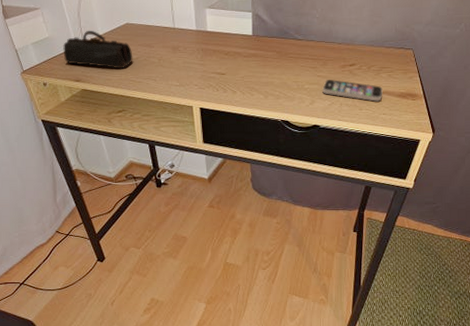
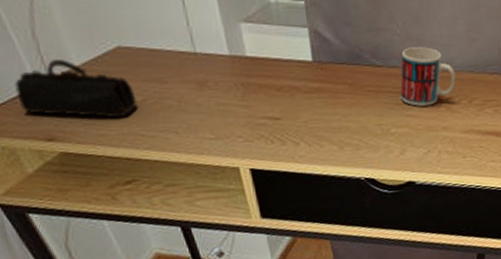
mug: none [314,27,359,70] -> present [400,47,456,106]
smartphone: present [322,80,383,102] -> none [414,119,489,146]

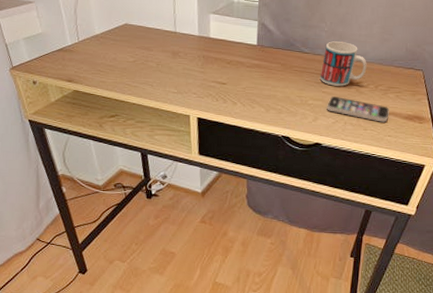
pencil case: present [14,60,137,118] -> none [56,29,130,72]
smartphone: none [414,119,489,146] -> present [327,96,389,123]

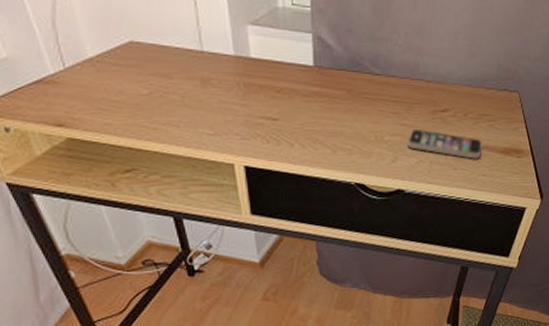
mug: present [320,41,367,86] -> none [396,58,453,116]

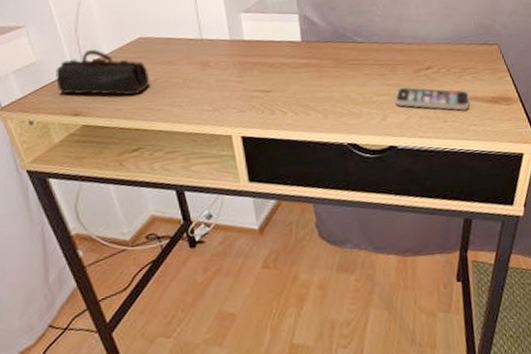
pencil case: none [32,50,143,109] -> present [56,50,150,95]

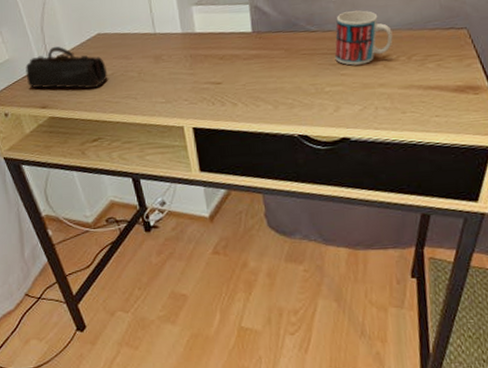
mug: none [381,24,434,76] -> present [334,10,393,66]
smartphone: present [395,87,470,111] -> none [349,77,432,101]

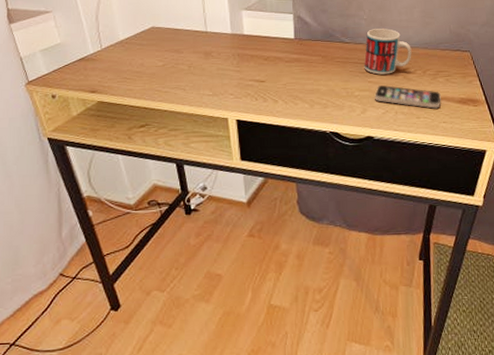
pencil case: present [25,46,108,89] -> none [77,36,159,78]
smartphone: none [349,77,432,101] -> present [374,85,441,109]

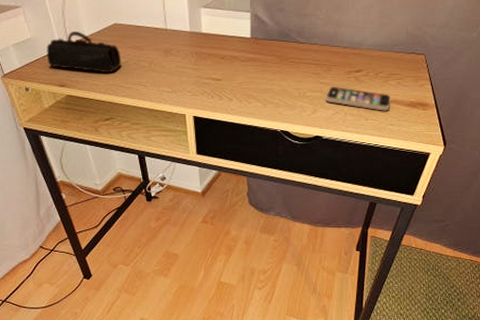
pencil case: none [77,36,159,78] -> present [46,31,122,73]
mug: present [364,29,412,75] -> none [317,29,366,76]

